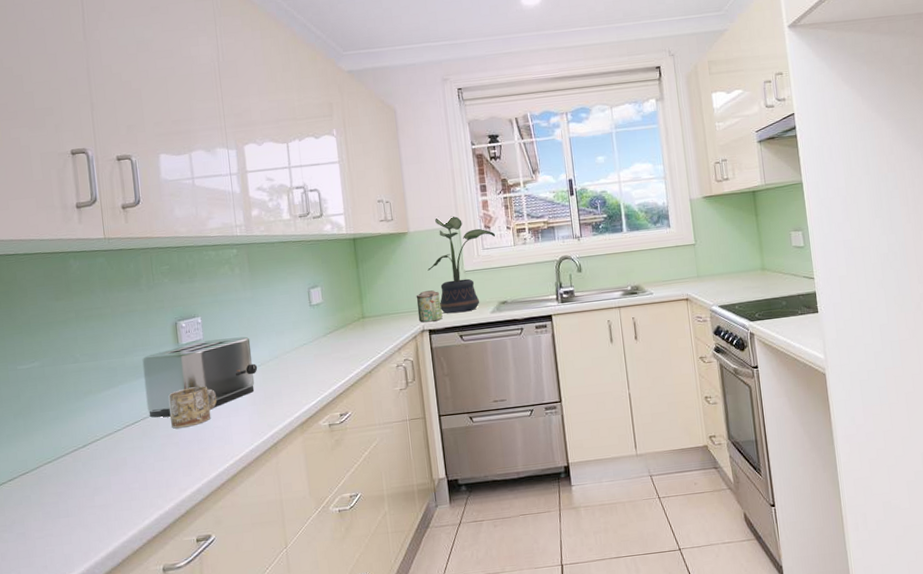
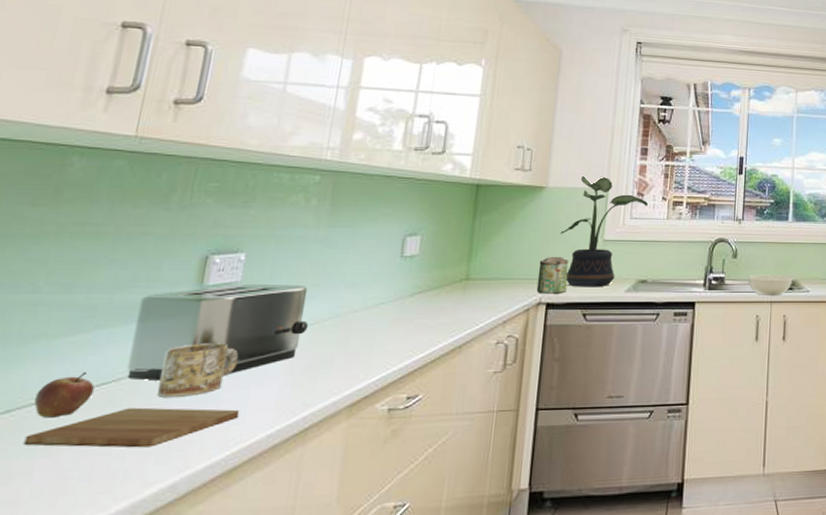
fruit: none [97,414,132,449] -> present [34,371,94,418]
cutting board: none [100,433,228,468] -> present [24,407,240,448]
bowl: none [594,281,636,303] -> present [747,274,793,297]

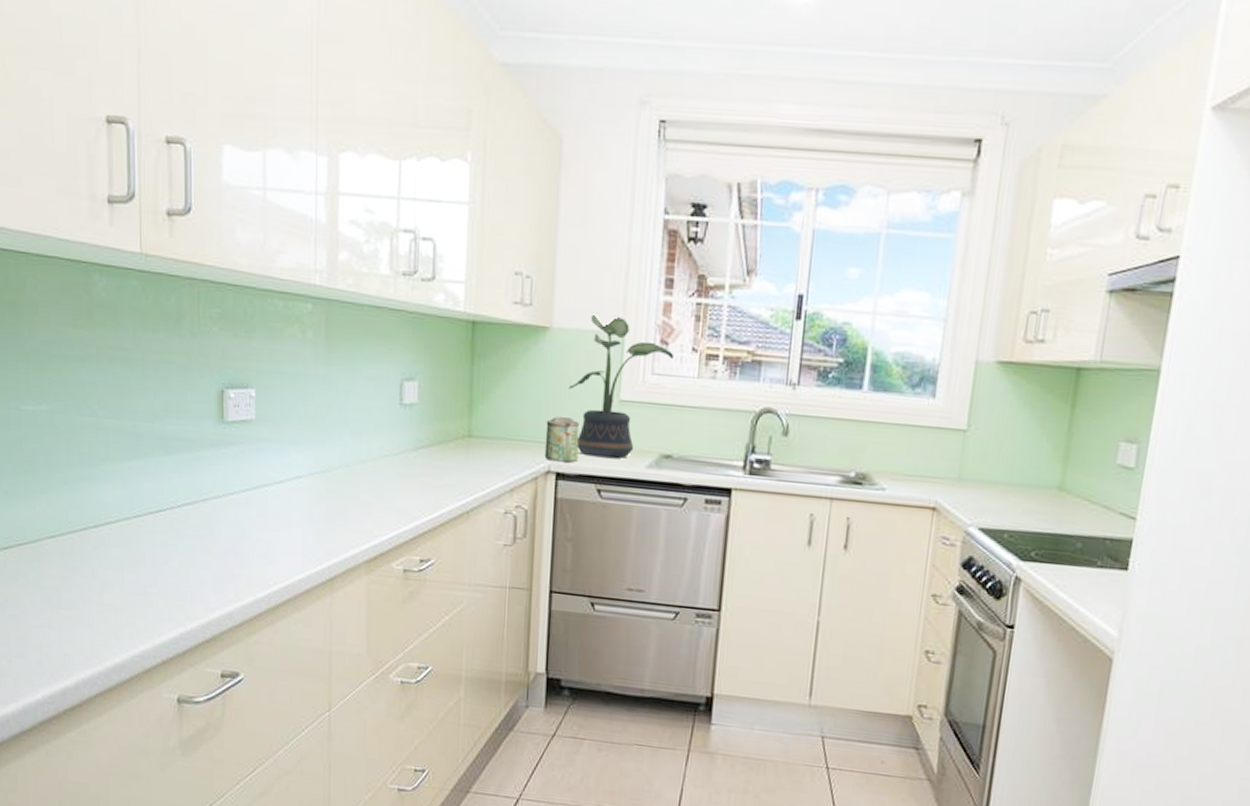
cutting board: present [24,407,240,448] -> none [113,536,273,576]
fruit: present [34,371,94,418] -> none [112,497,154,537]
toaster: present [127,283,309,381] -> none [175,422,321,515]
mug: present [157,343,239,397] -> none [203,480,265,532]
bowl: present [747,274,793,297] -> none [801,460,864,492]

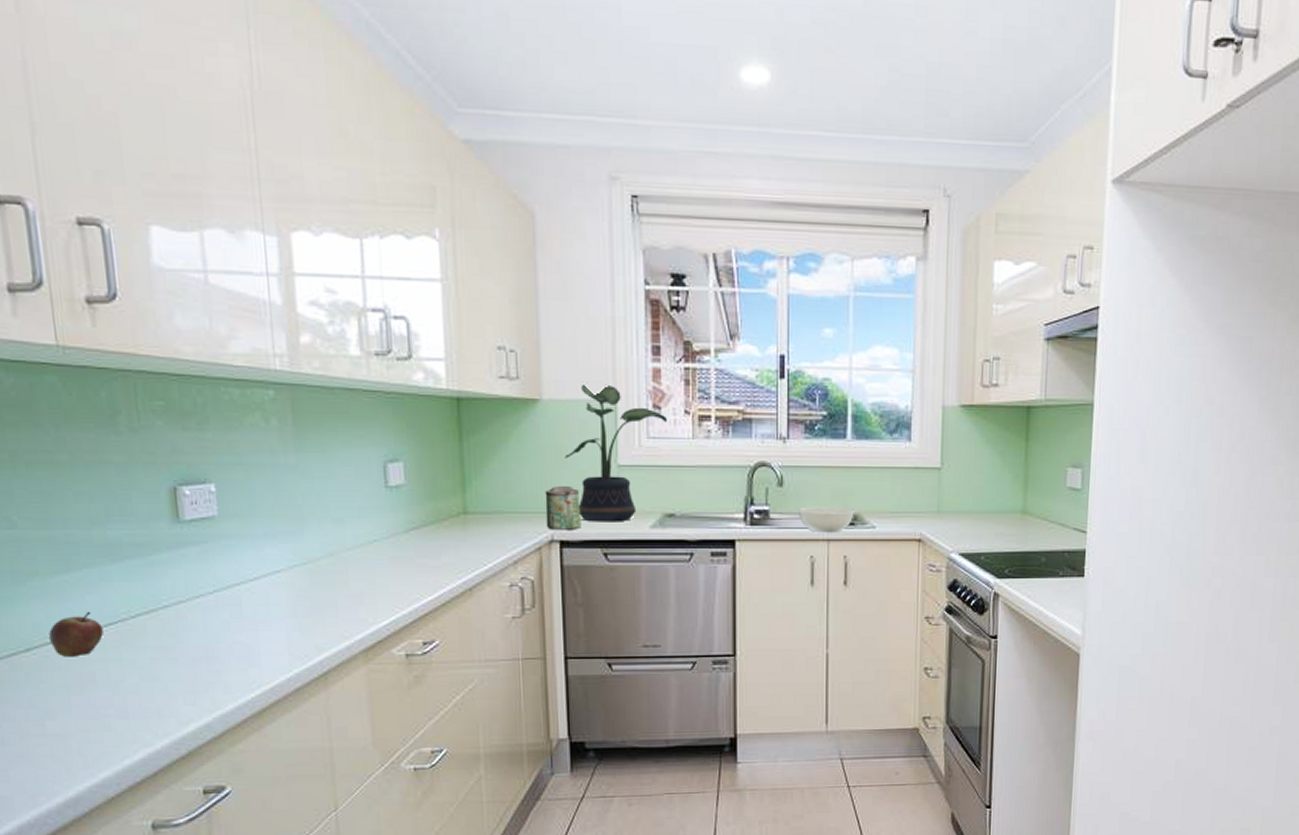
fruit: none [112,497,154,537] -> present [48,611,104,657]
bowl: none [801,460,864,492] -> present [798,507,855,534]

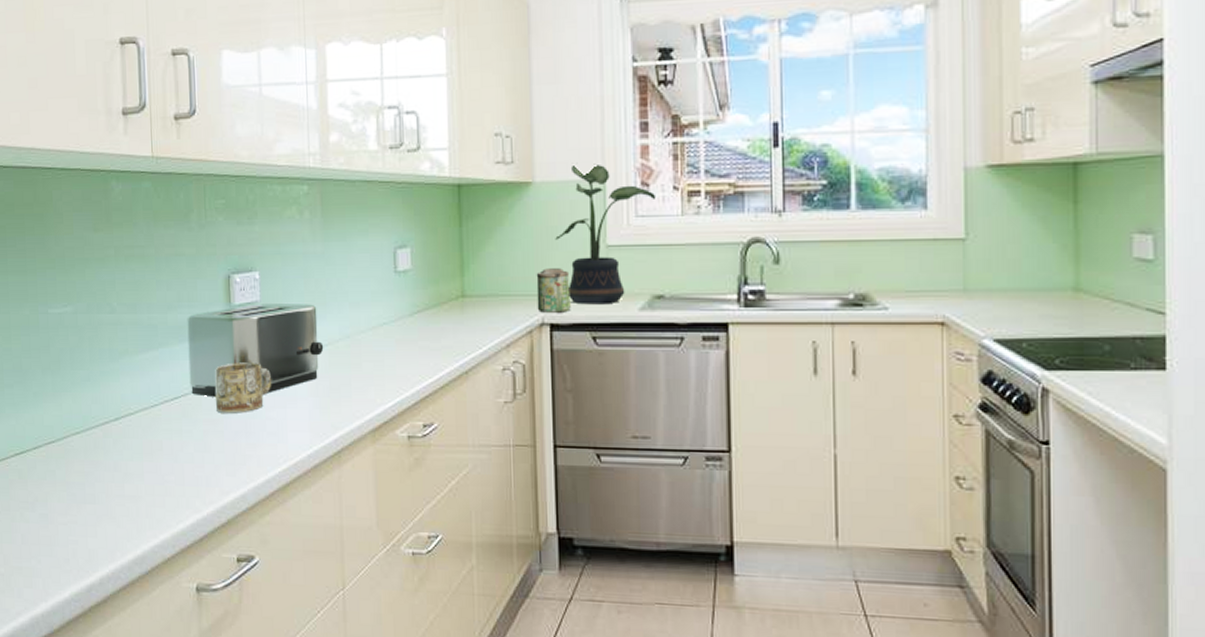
fruit: present [48,611,104,657] -> none [131,386,170,427]
toaster: none [120,518,302,622] -> present [187,302,324,397]
mug: none [161,583,239,639] -> present [214,362,272,414]
bowl: present [798,507,855,534] -> none [796,286,863,316]

